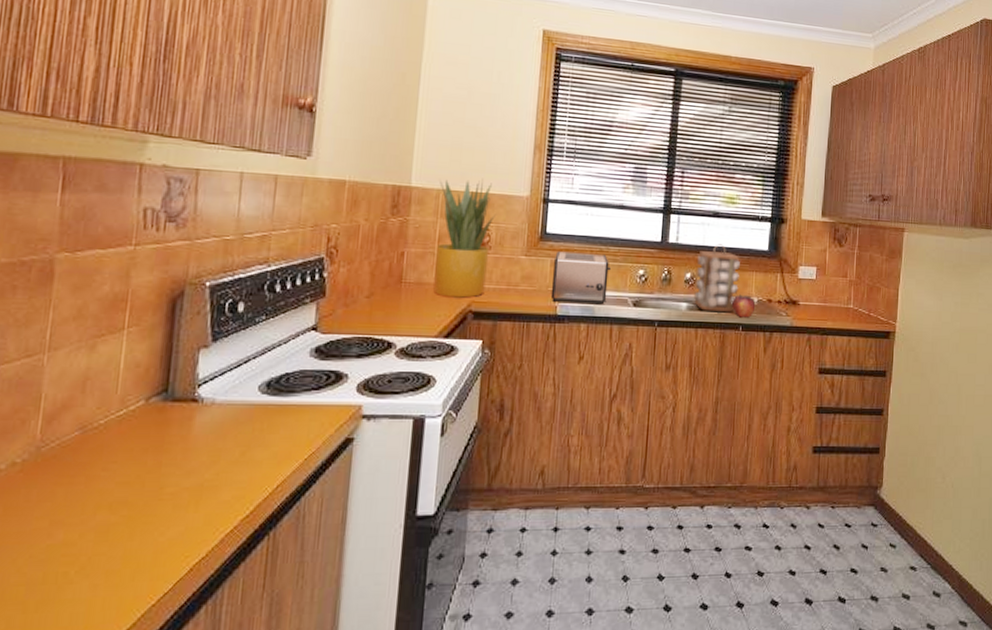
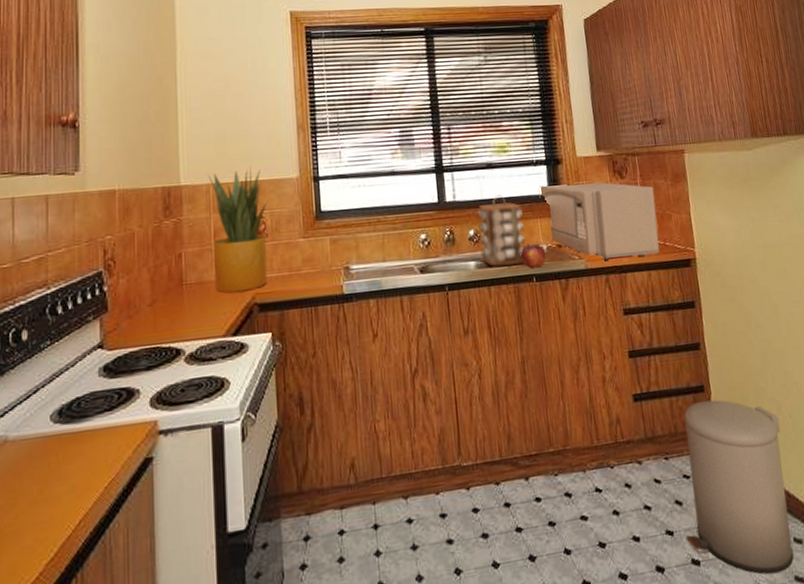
toaster: present [550,251,612,305] -> none [333,223,393,281]
microwave: none [759,241,869,324] -> present [538,181,660,261]
pedal bin: none [837,461,942,619] -> present [684,399,794,575]

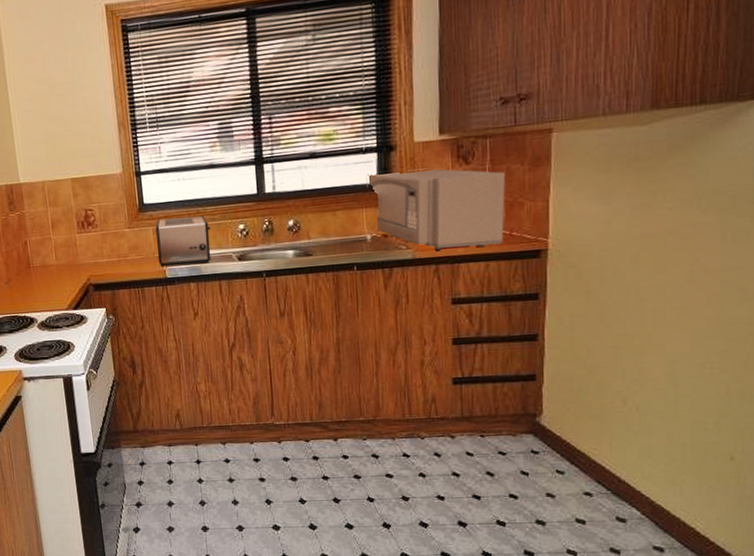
planter: present [208,166,269,293] -> none [42,163,99,275]
toaster: none [333,223,393,281] -> present [155,215,212,266]
spice rack: present [477,195,526,267] -> none [297,185,348,255]
fruit: present [520,244,546,270] -> none [341,233,370,259]
pedal bin: present [684,399,794,575] -> none [493,388,622,543]

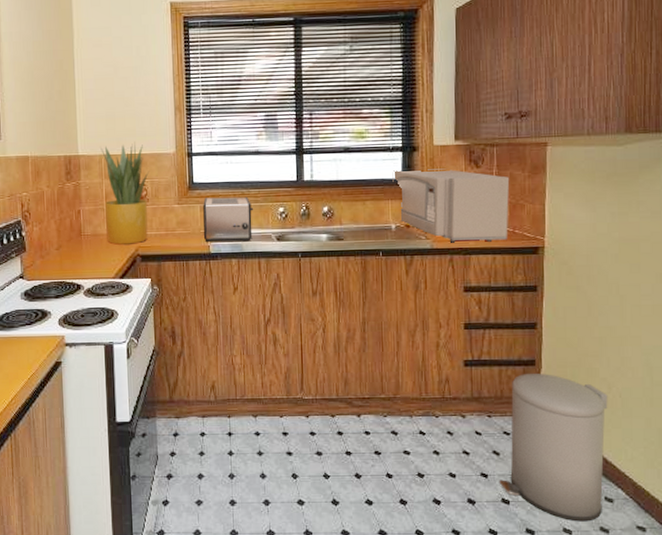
planter: none [42,163,99,275] -> present [100,141,150,245]
pedal bin: none [493,388,622,543] -> present [499,373,608,522]

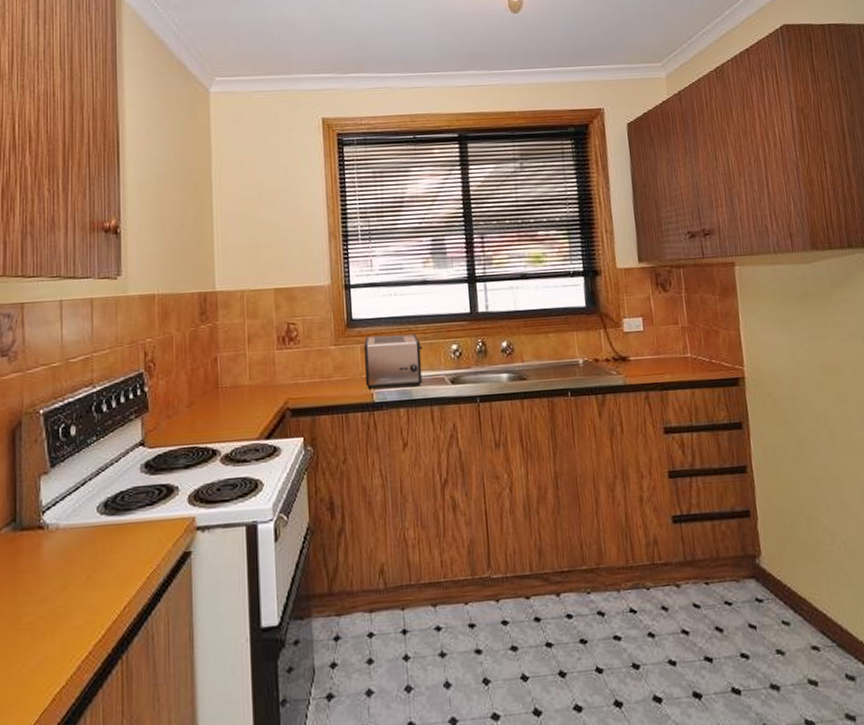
planter: present [100,141,150,245] -> none [242,273,301,398]
microwave: present [392,168,510,243] -> none [575,294,705,378]
pedal bin: present [499,373,608,522] -> none [726,525,845,710]

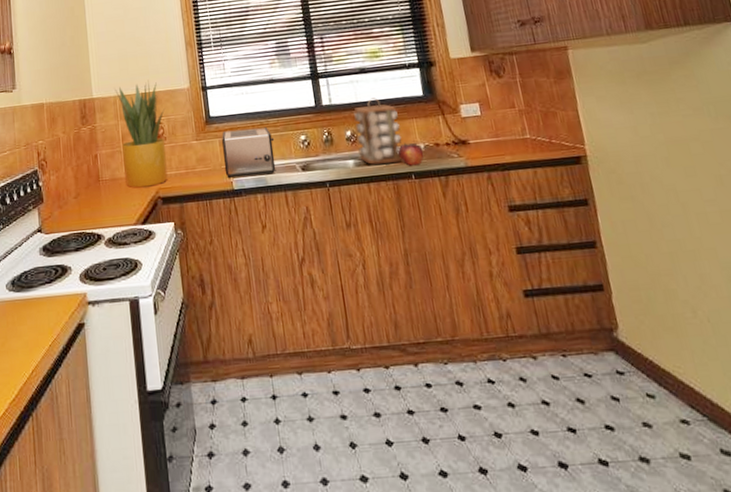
planter: none [242,273,301,398] -> present [114,79,168,188]
spice rack: none [510,306,561,380] -> present [353,97,402,165]
fruit: none [554,357,582,384] -> present [397,143,424,167]

